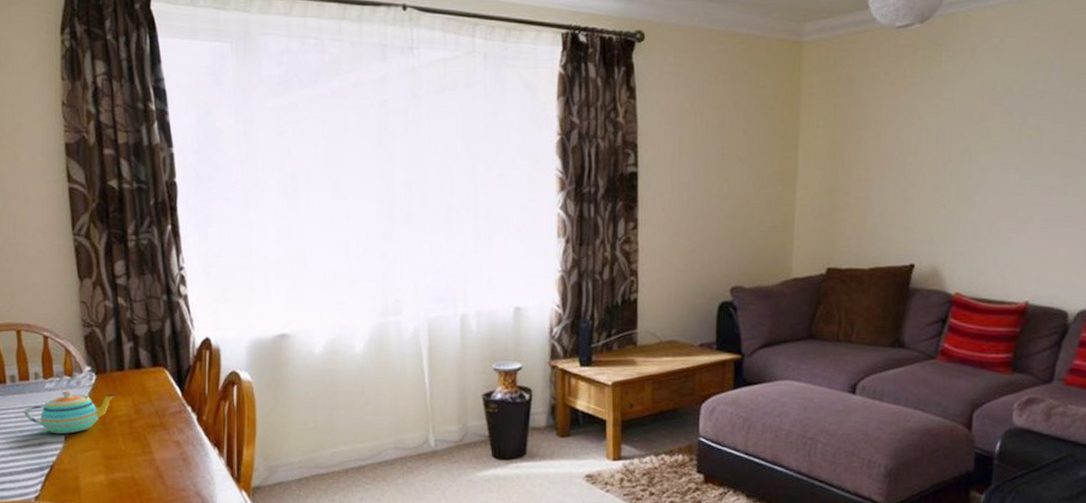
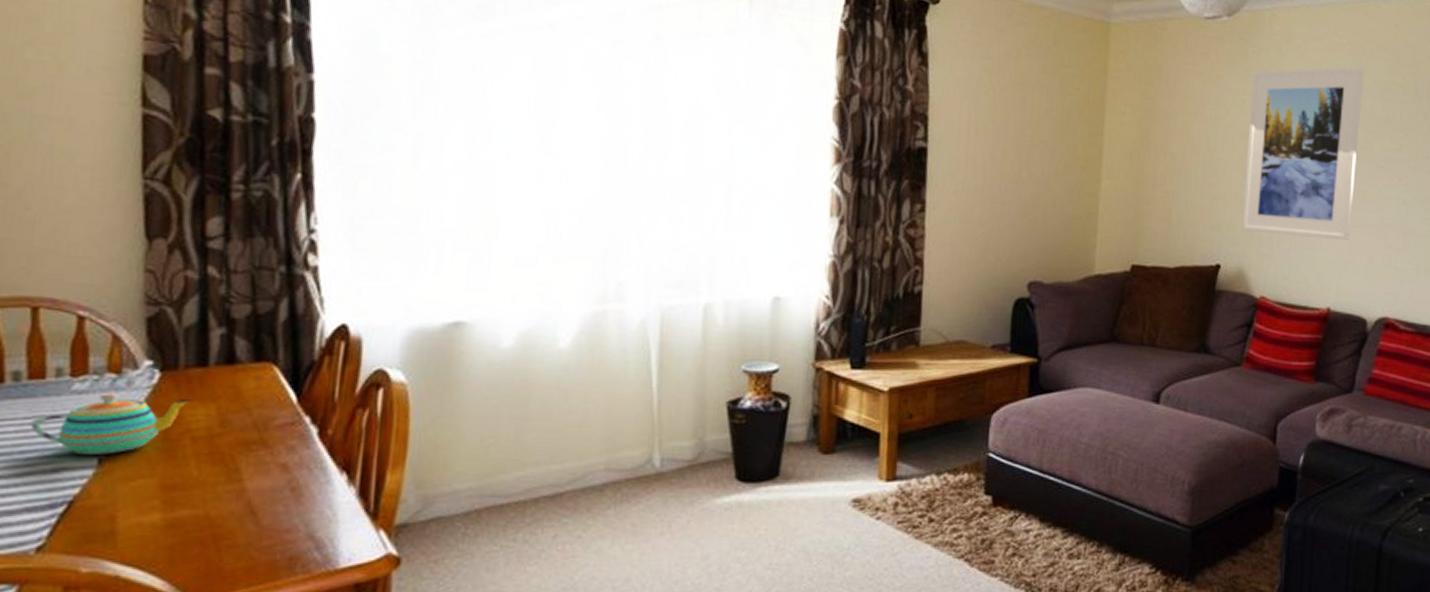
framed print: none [935,61,1068,235] -> present [1241,67,1365,240]

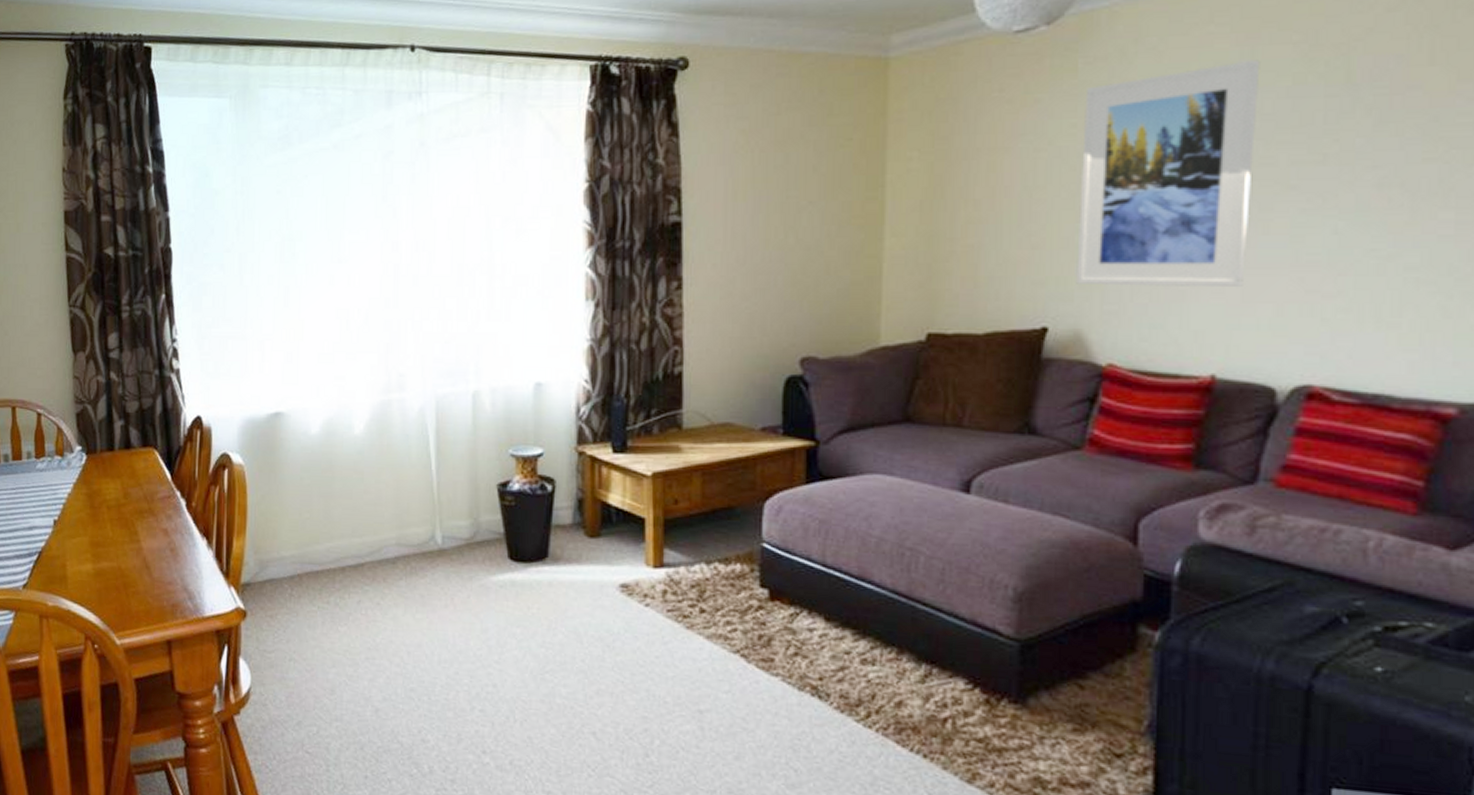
teapot: present [30,394,192,455] -> none [15,471,106,518]

